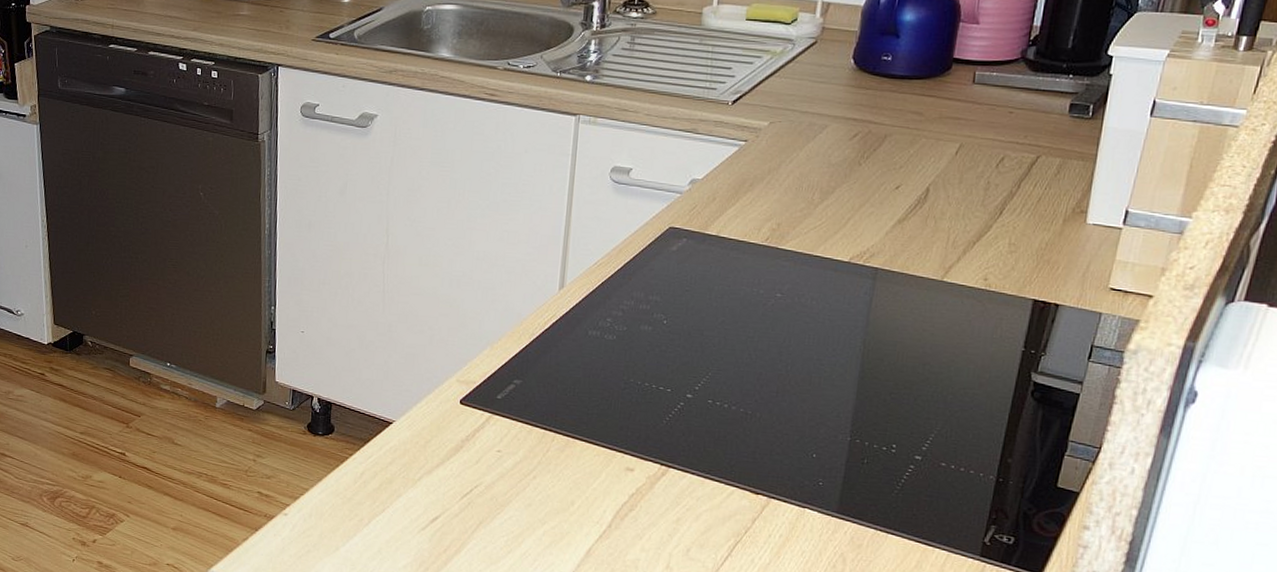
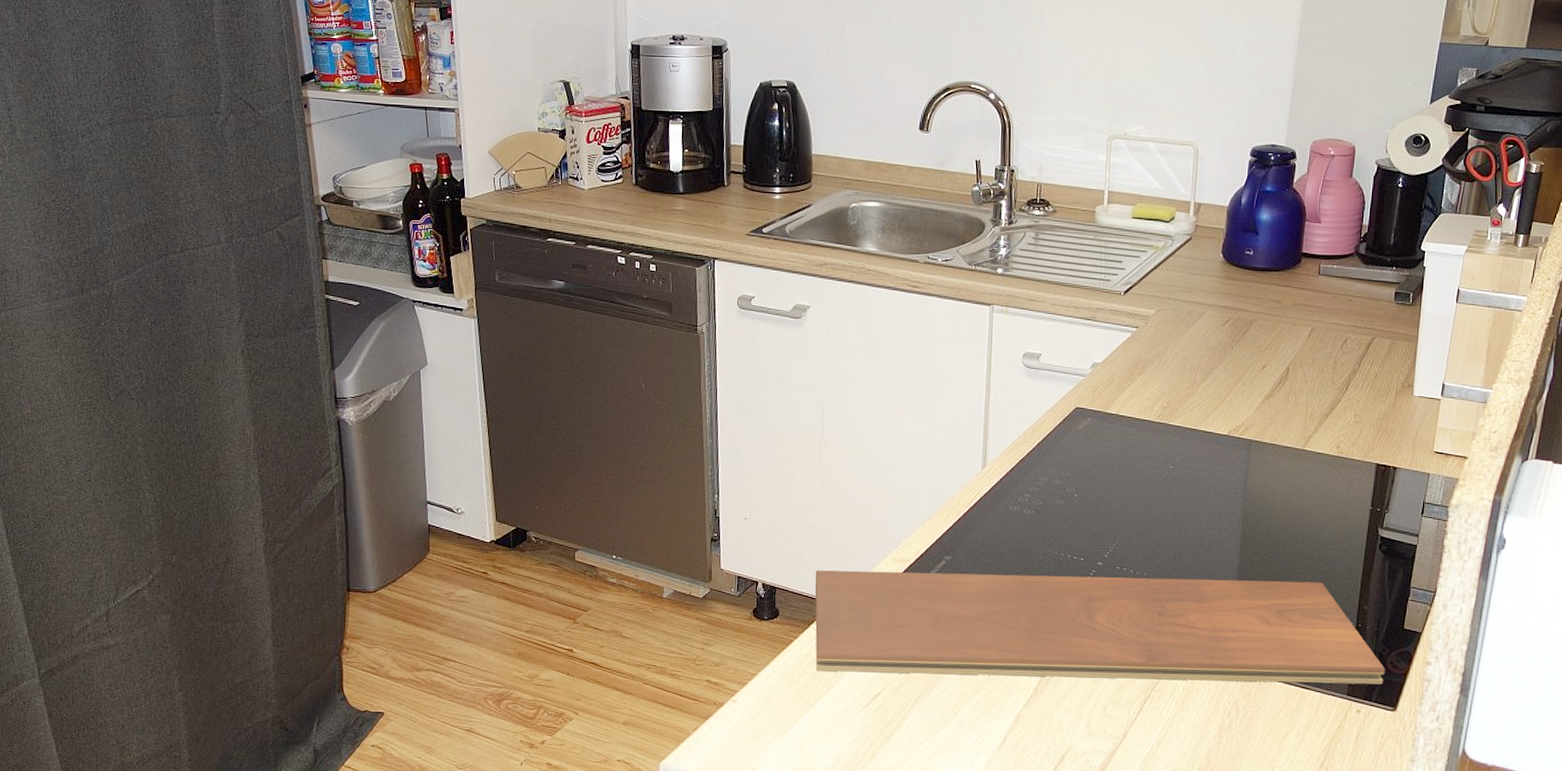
chopping board: none [371,387,1031,547] -> present [814,570,1386,685]

